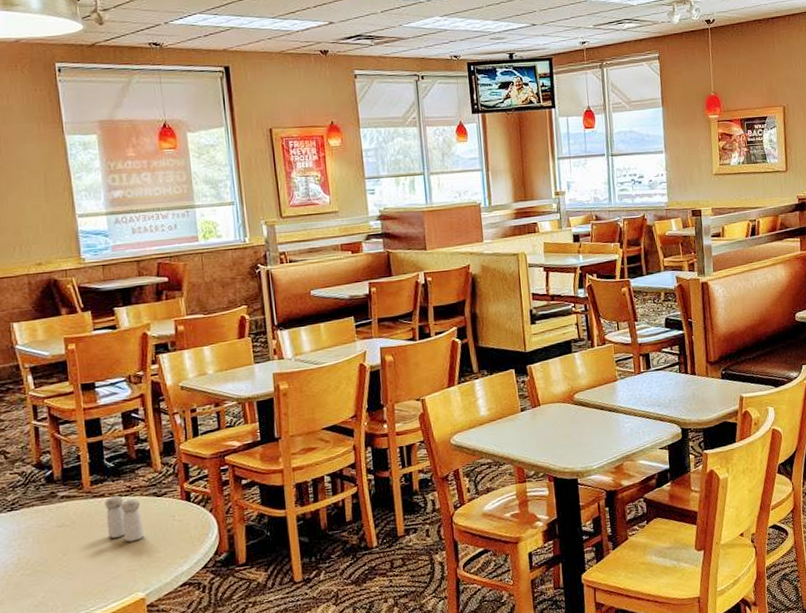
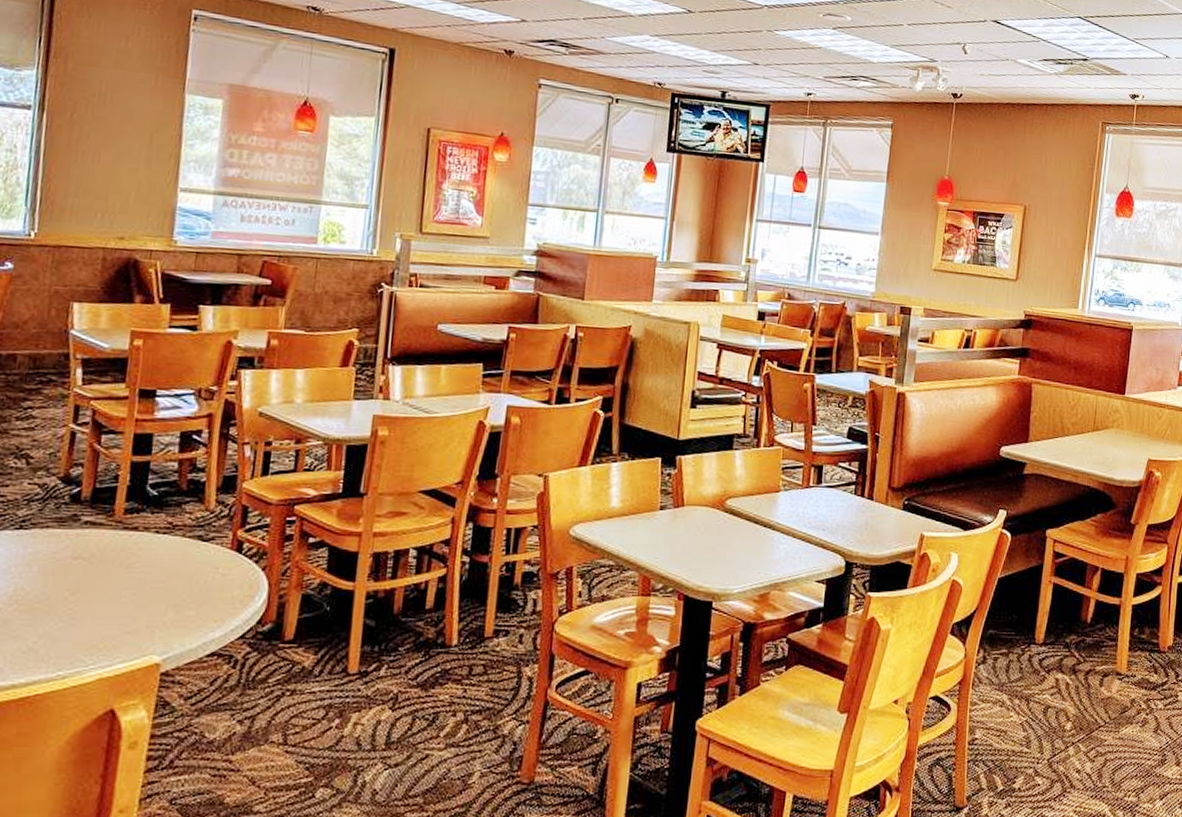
salt and pepper shaker: present [105,496,145,542] -> none [131,532,179,591]

